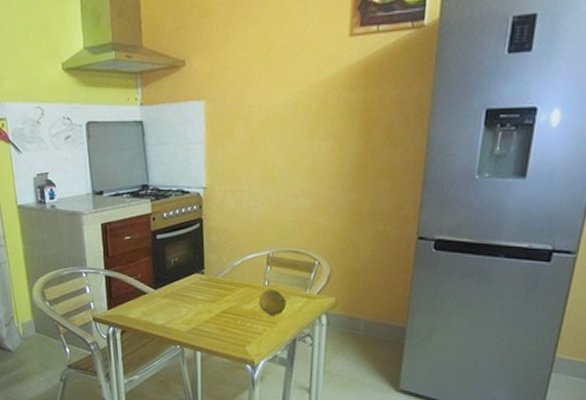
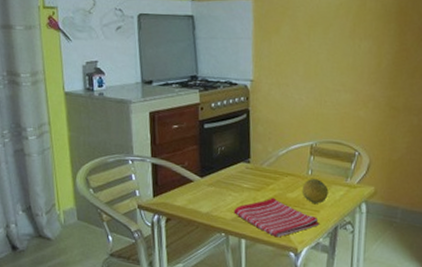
dish towel: none [188,309,277,350] -> present [233,197,320,238]

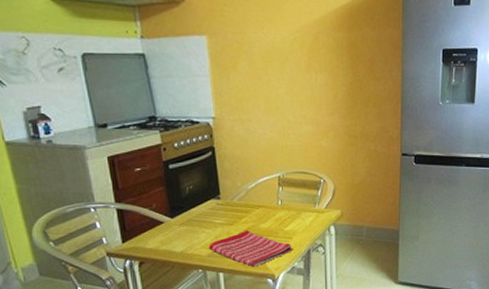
fruit: present [301,178,329,204] -> none [273,207,299,231]

